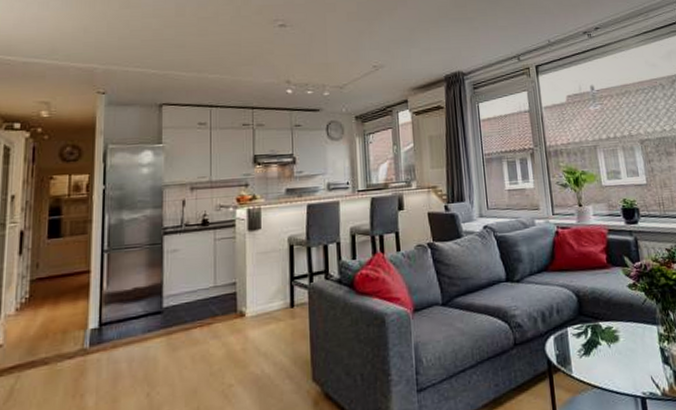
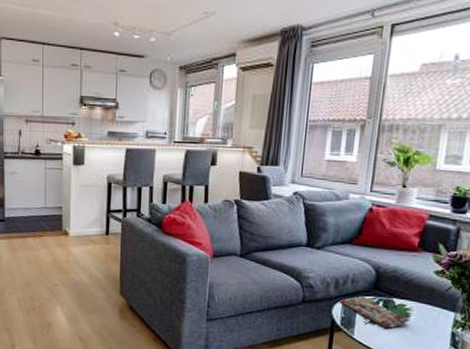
magazine: none [550,325,621,359] -> present [339,296,411,329]

